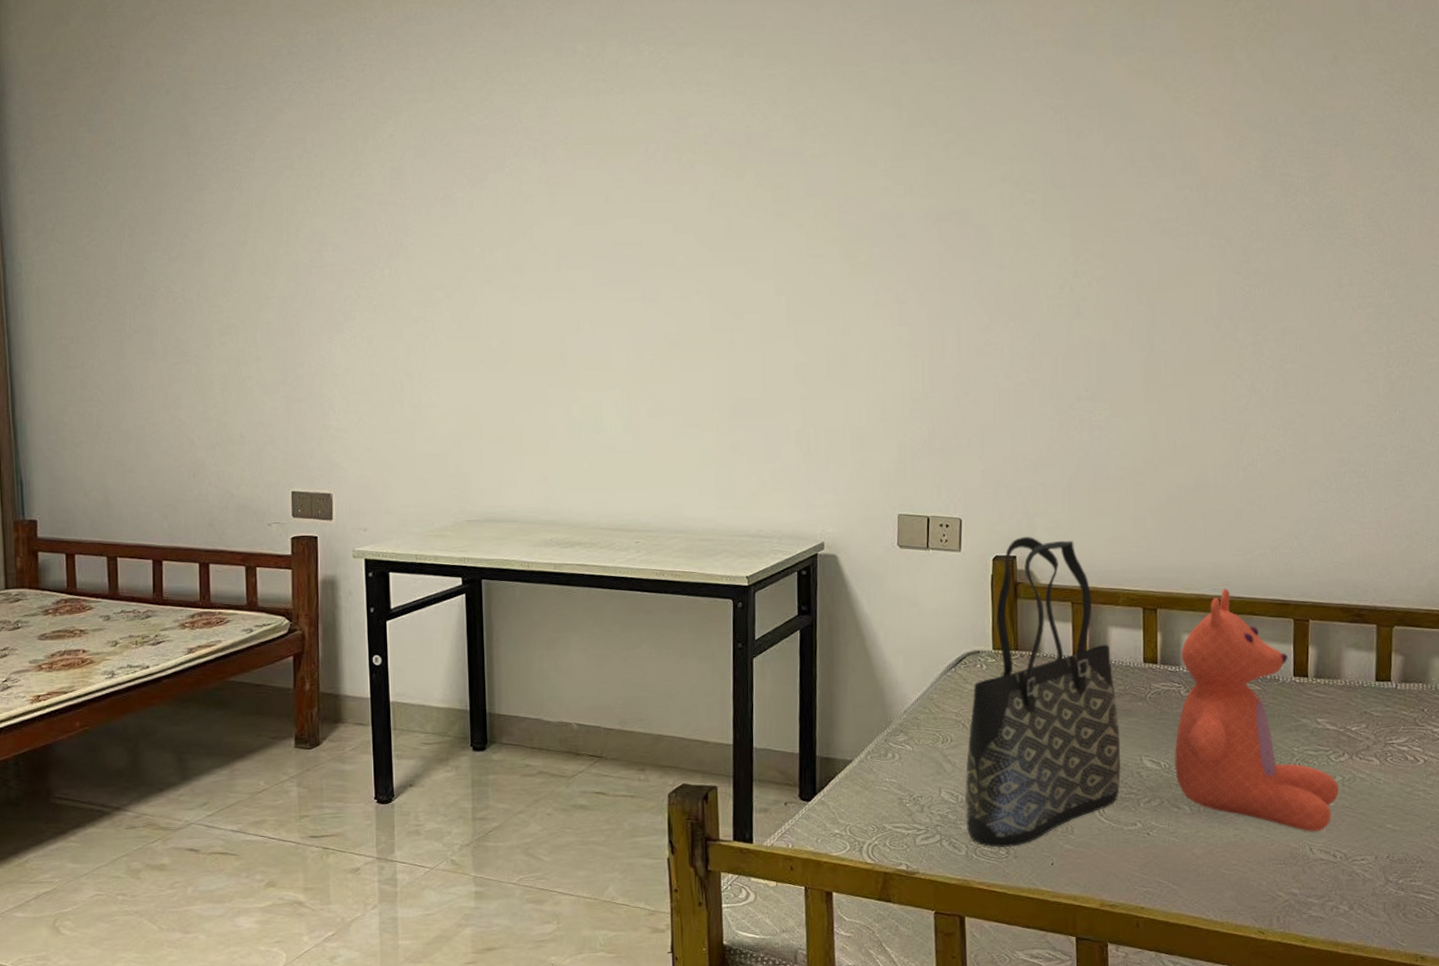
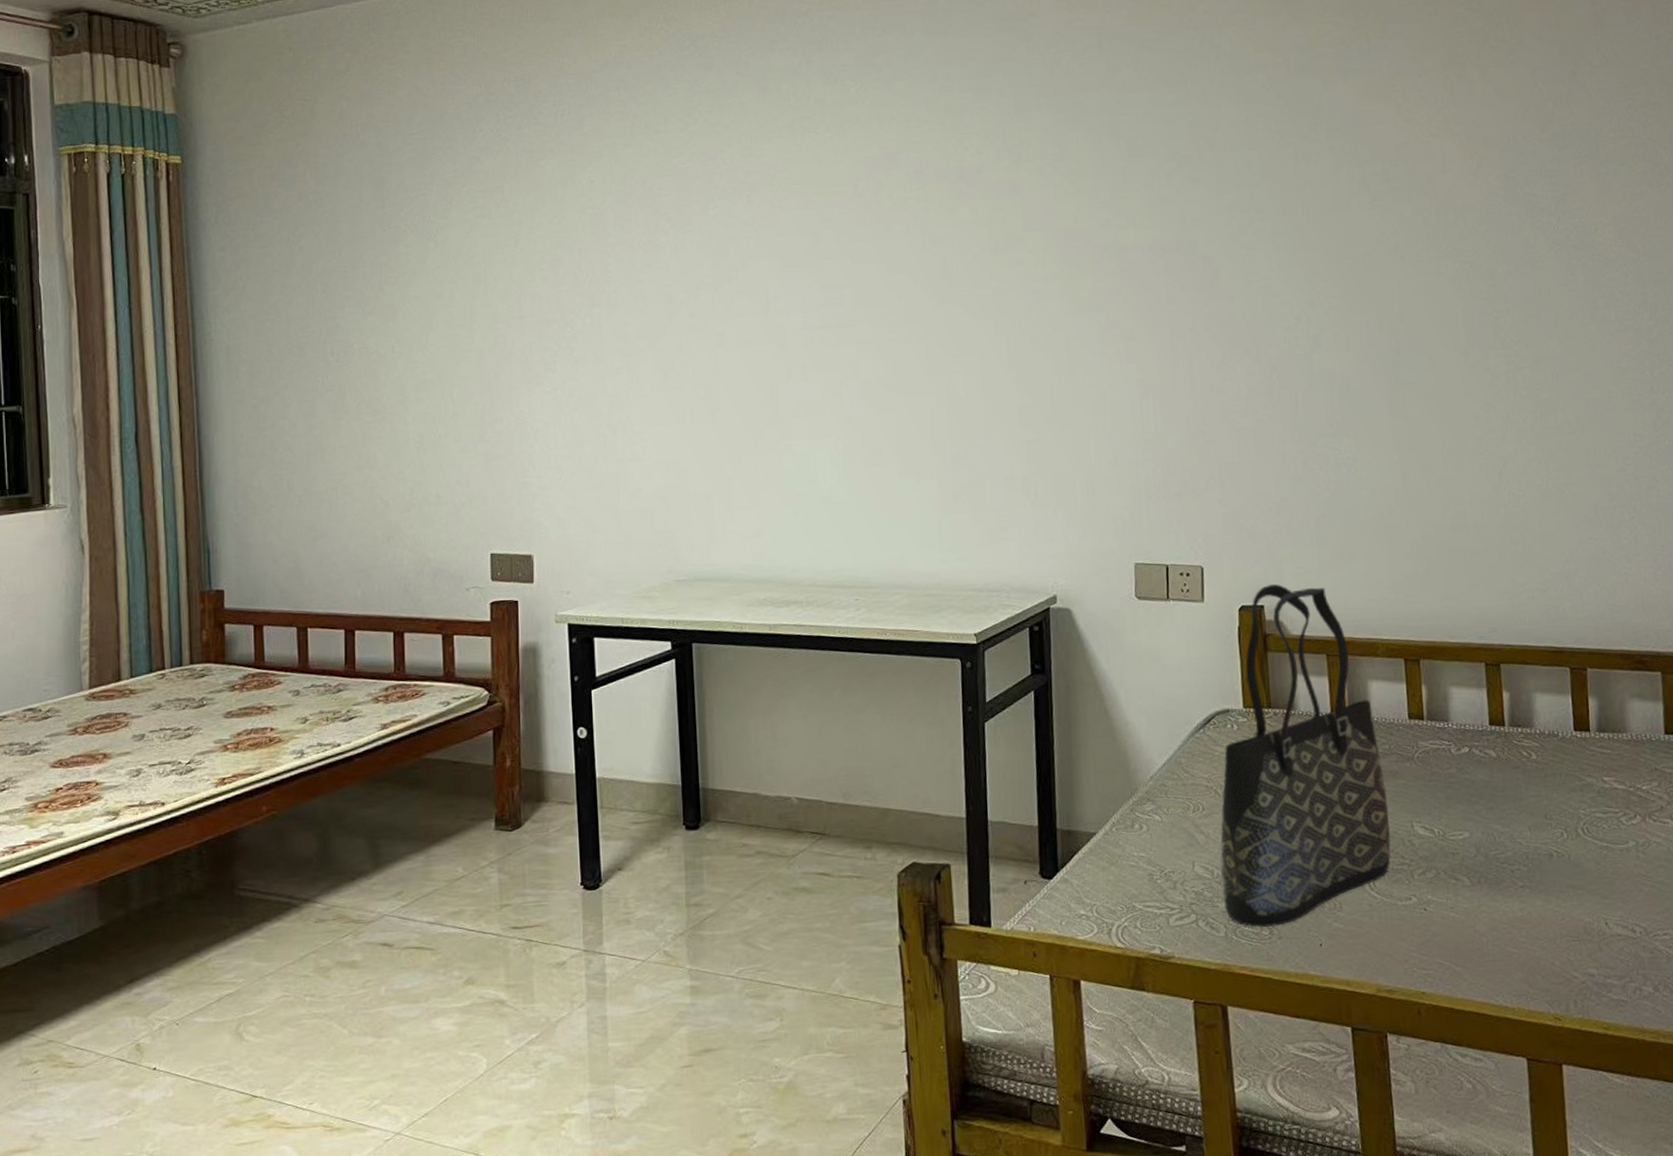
teddy bear: present [1174,588,1340,833] -> none [1448,636,1634,905]

